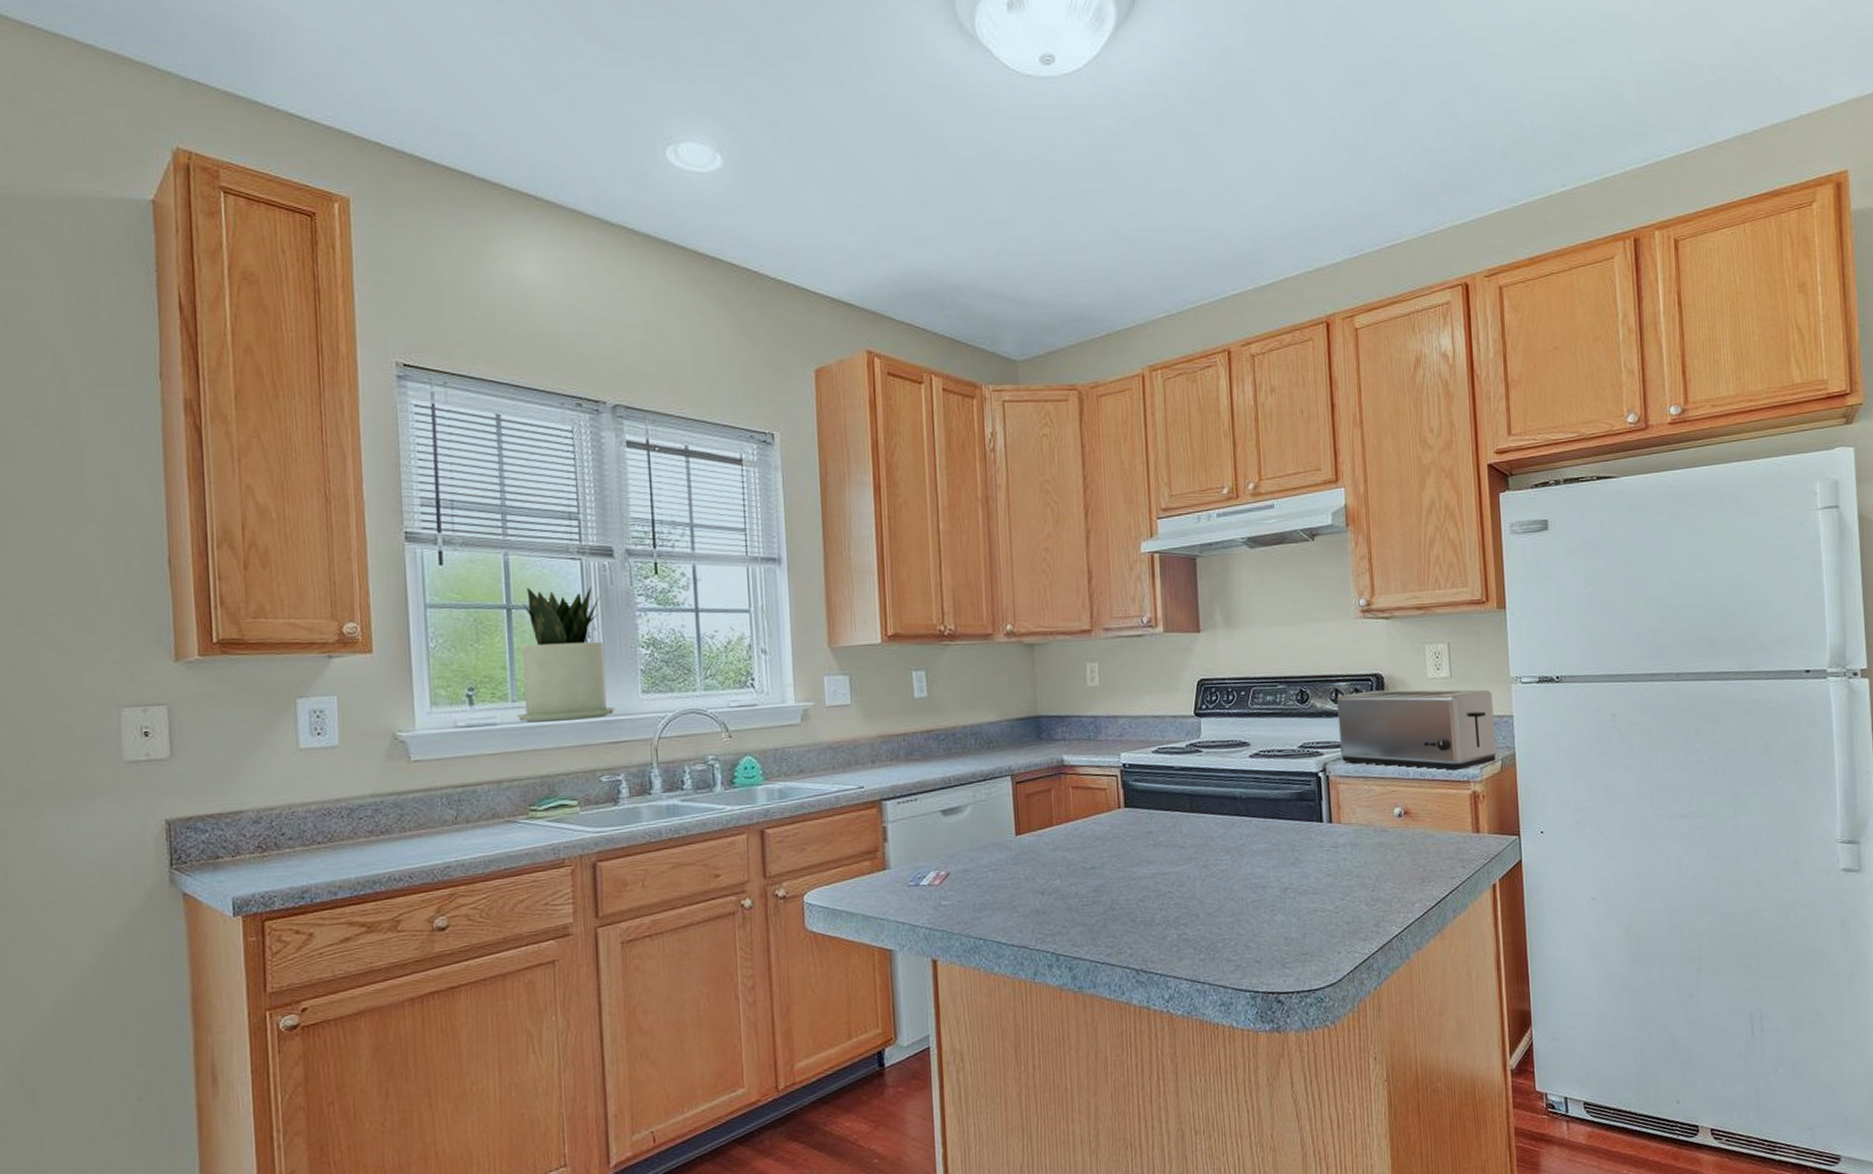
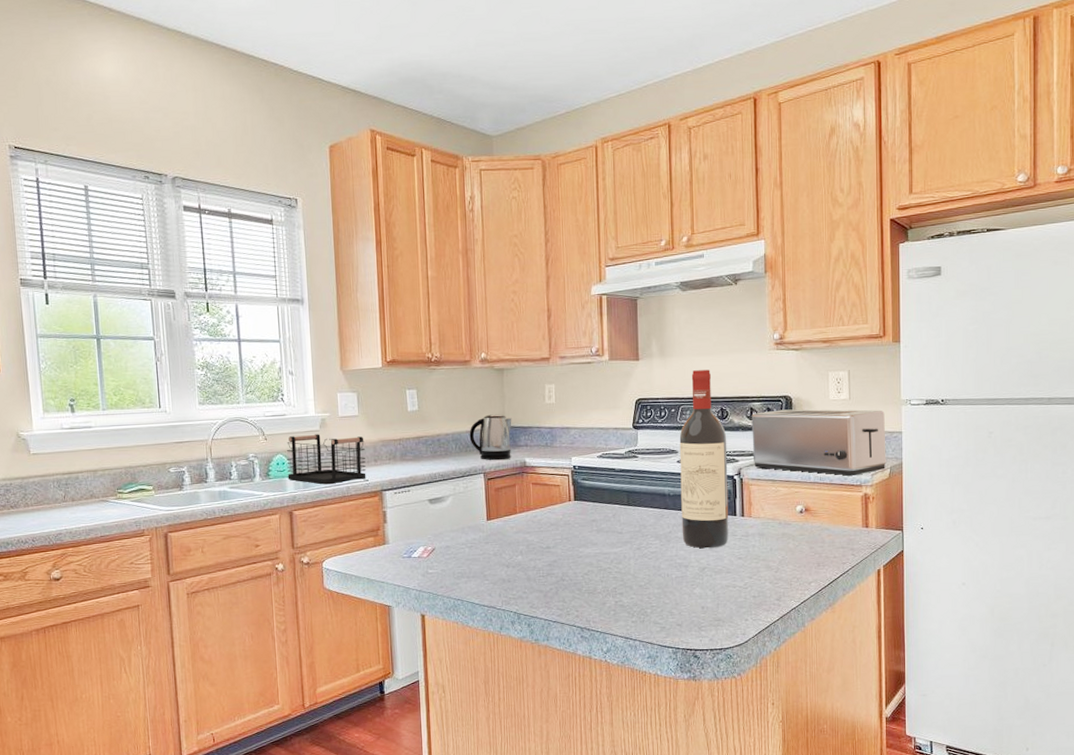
planter: present [516,586,616,723] -> none [106,321,179,426]
dish rack: none [757,729,861,794] -> present [286,434,366,485]
kettle: none [992,700,1046,760] -> present [469,414,512,461]
wine bottle: none [1251,643,1314,864] -> present [679,370,729,549]

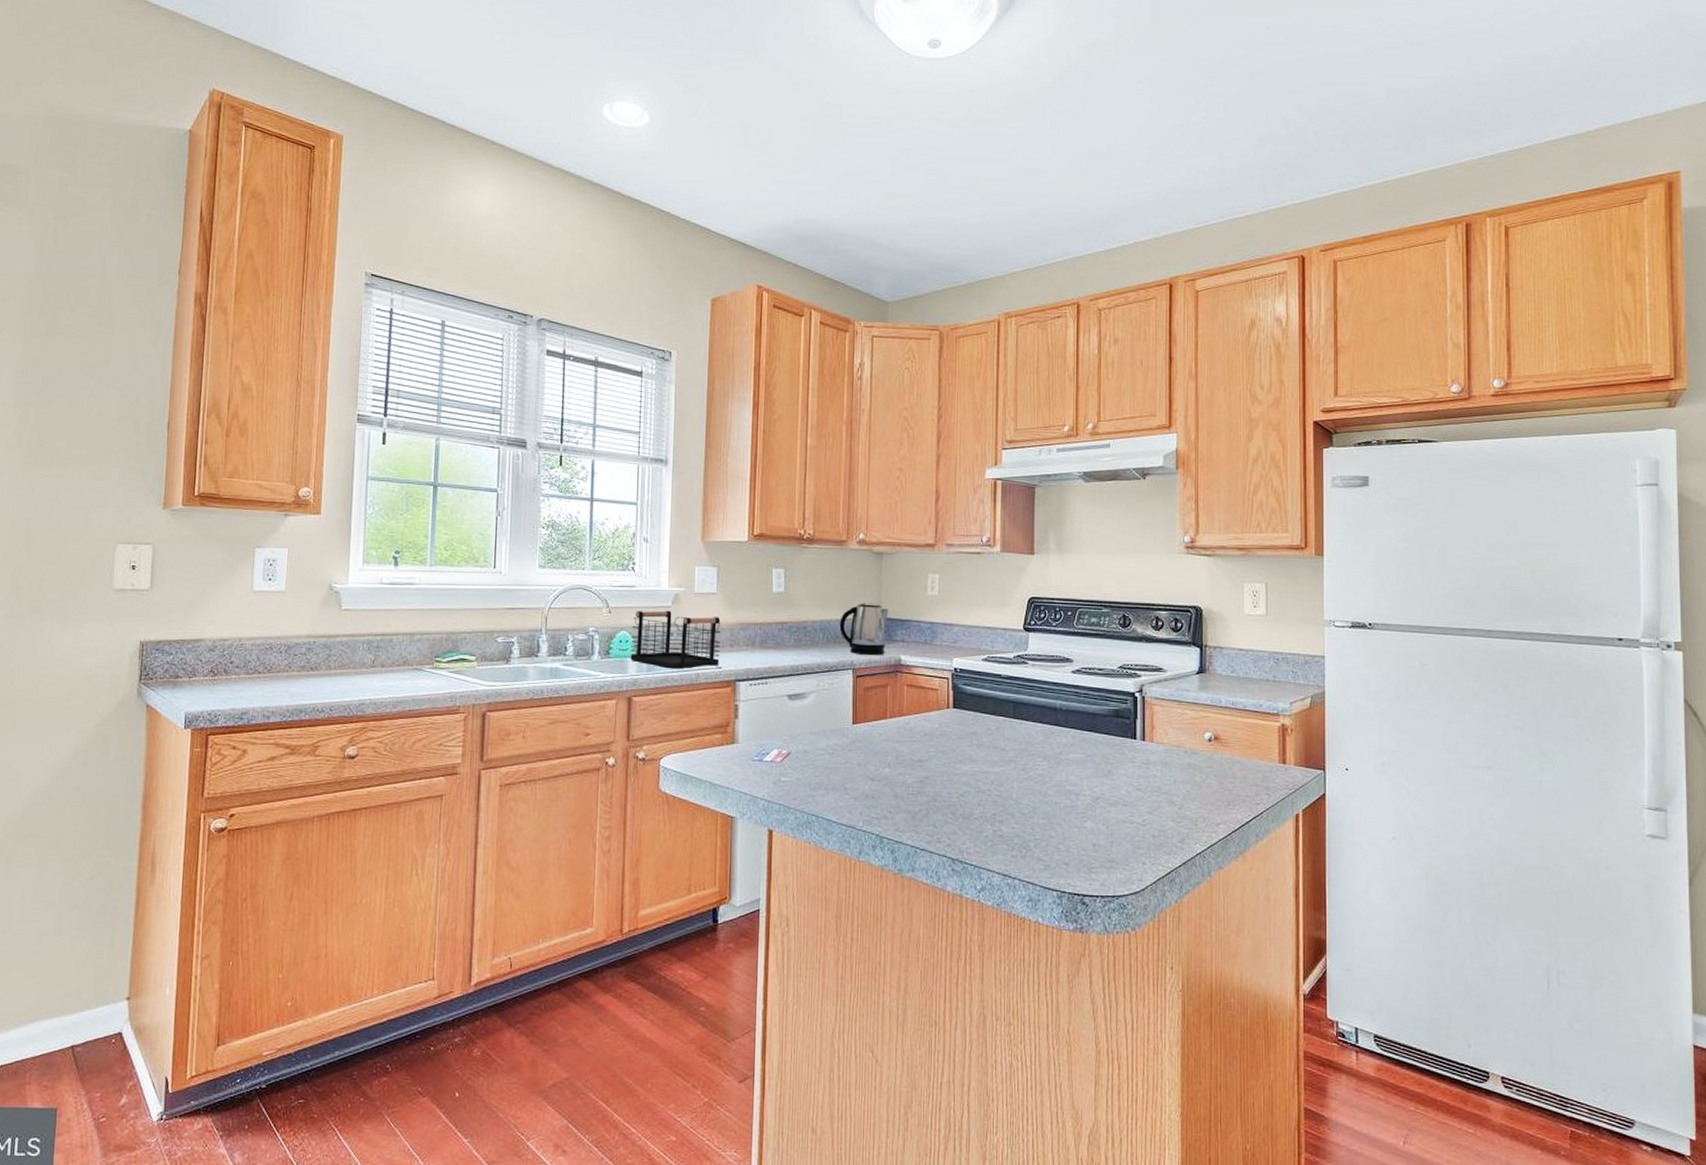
wine bottle: present [679,370,729,549] -> none [1074,570,1129,775]
toaster: present [752,409,886,476] -> none [1157,621,1307,702]

